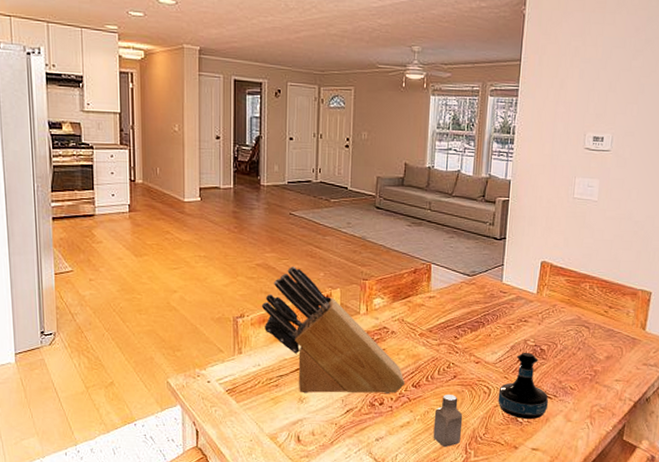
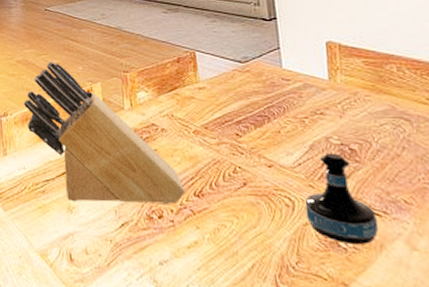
saltshaker: present [433,395,463,448] -> none [227,207,267,279]

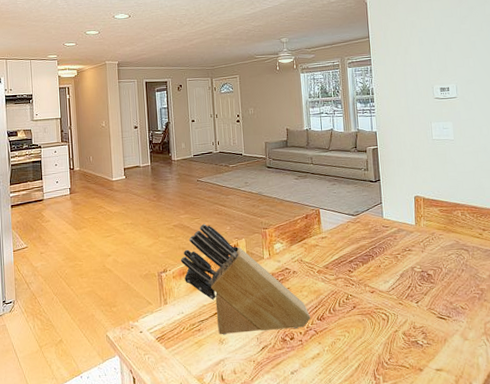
tequila bottle: present [304,153,378,245] -> none [396,278,444,342]

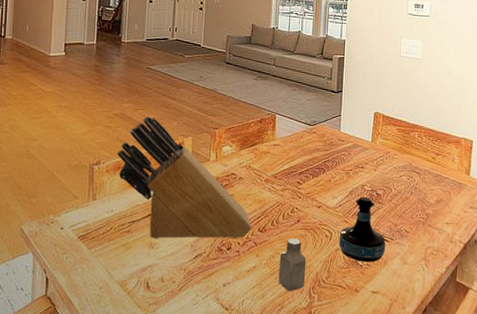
saltshaker: none [341,324,368,375] -> present [278,239,307,292]
tequila bottle: none [396,278,444,342] -> present [339,196,385,263]

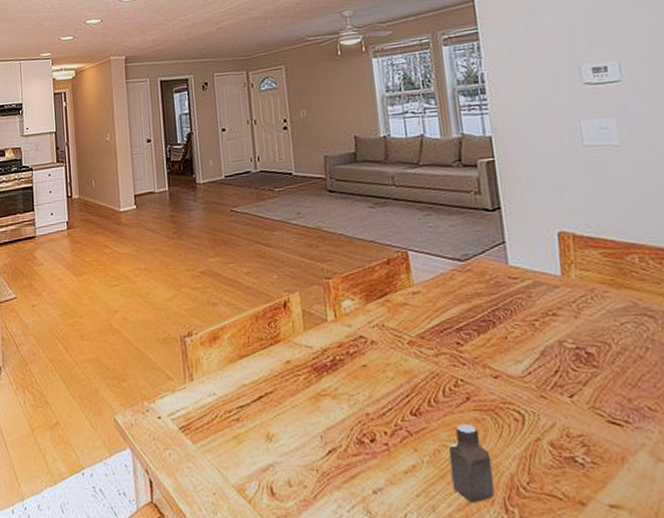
knife block: present [117,116,252,239] -> none [210,271,401,429]
tequila bottle: present [339,196,385,263] -> none [536,358,619,460]

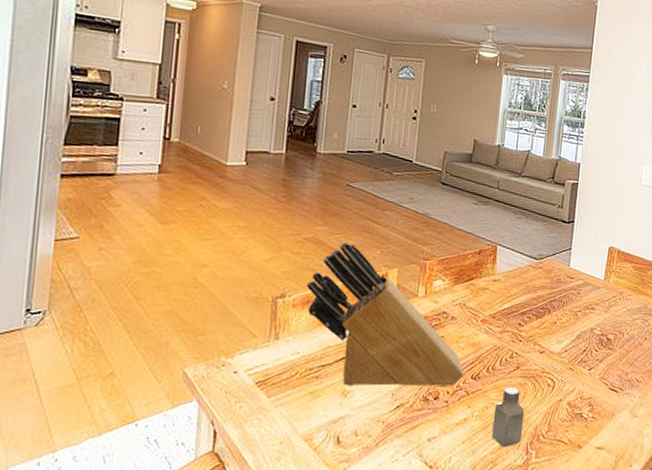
knife block: none [210,271,401,429] -> present [306,242,464,387]

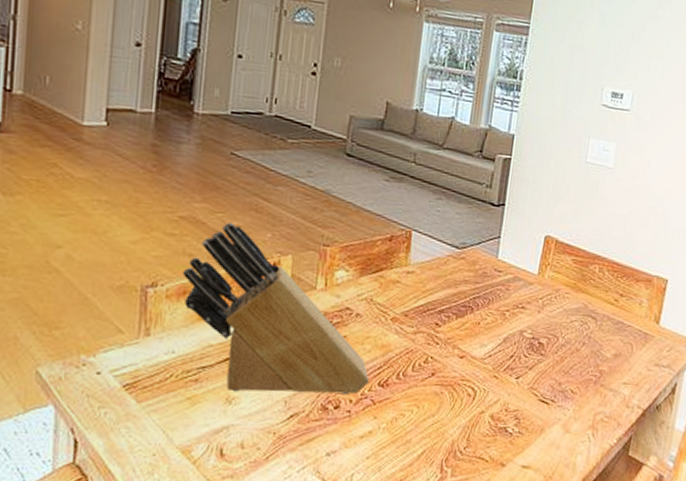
saltshaker: present [491,388,525,448] -> none [401,397,440,465]

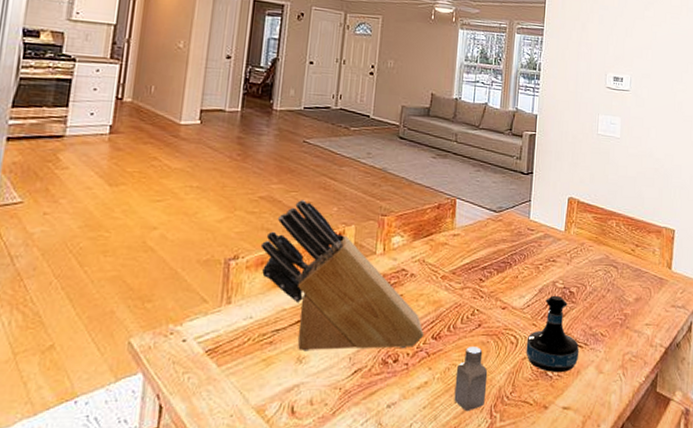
saltshaker: none [401,397,440,465] -> present [454,347,488,412]
tequila bottle: none [484,345,545,430] -> present [526,295,579,373]

